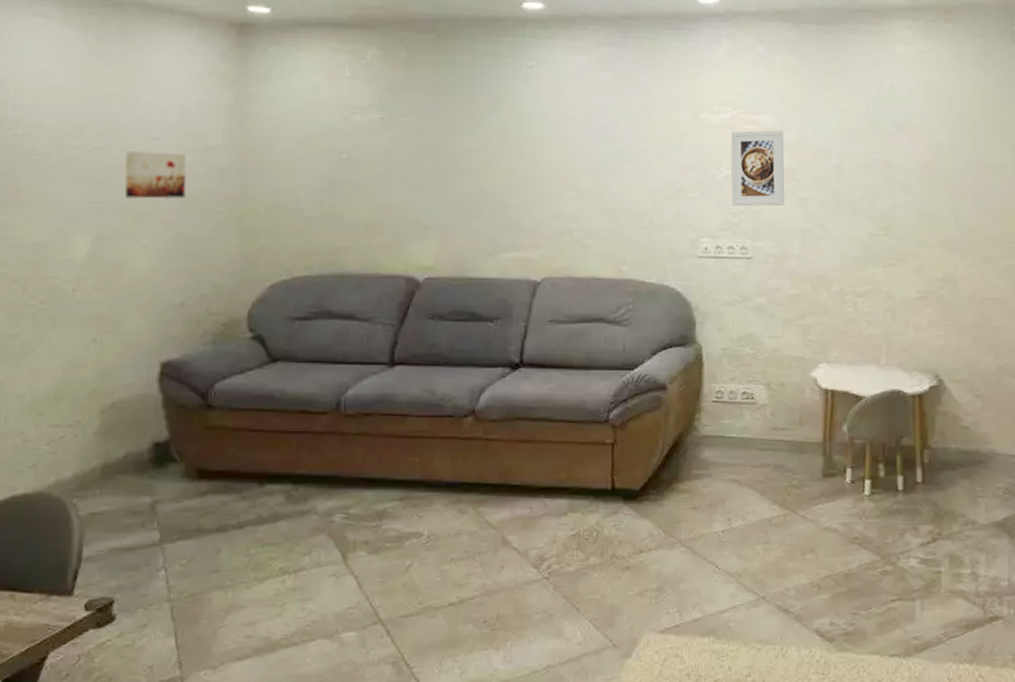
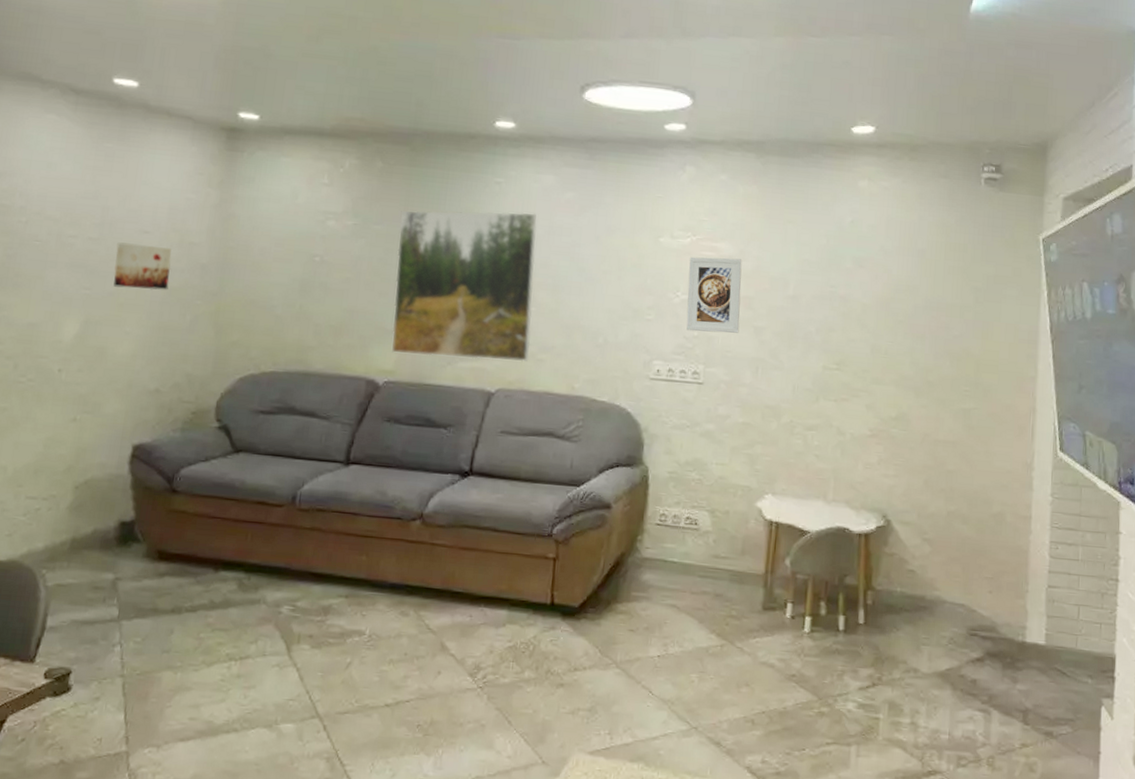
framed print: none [429,95,574,249] -> present [392,210,537,362]

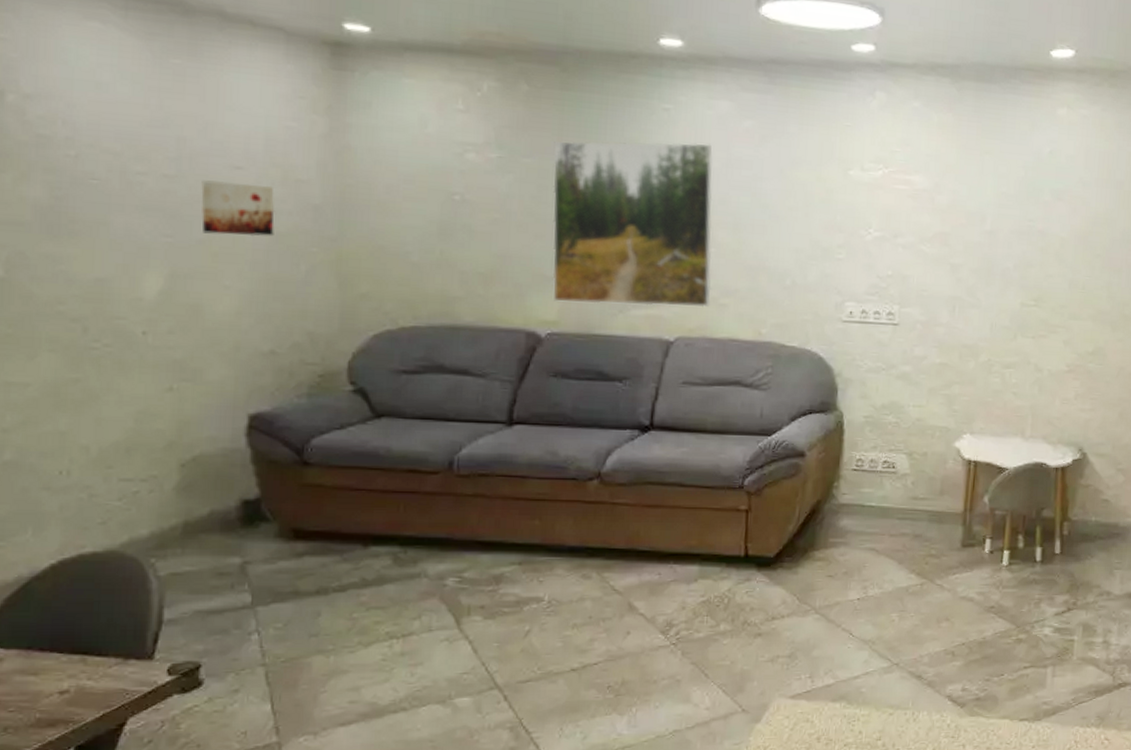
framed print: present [686,256,742,333] -> none [879,190,938,272]

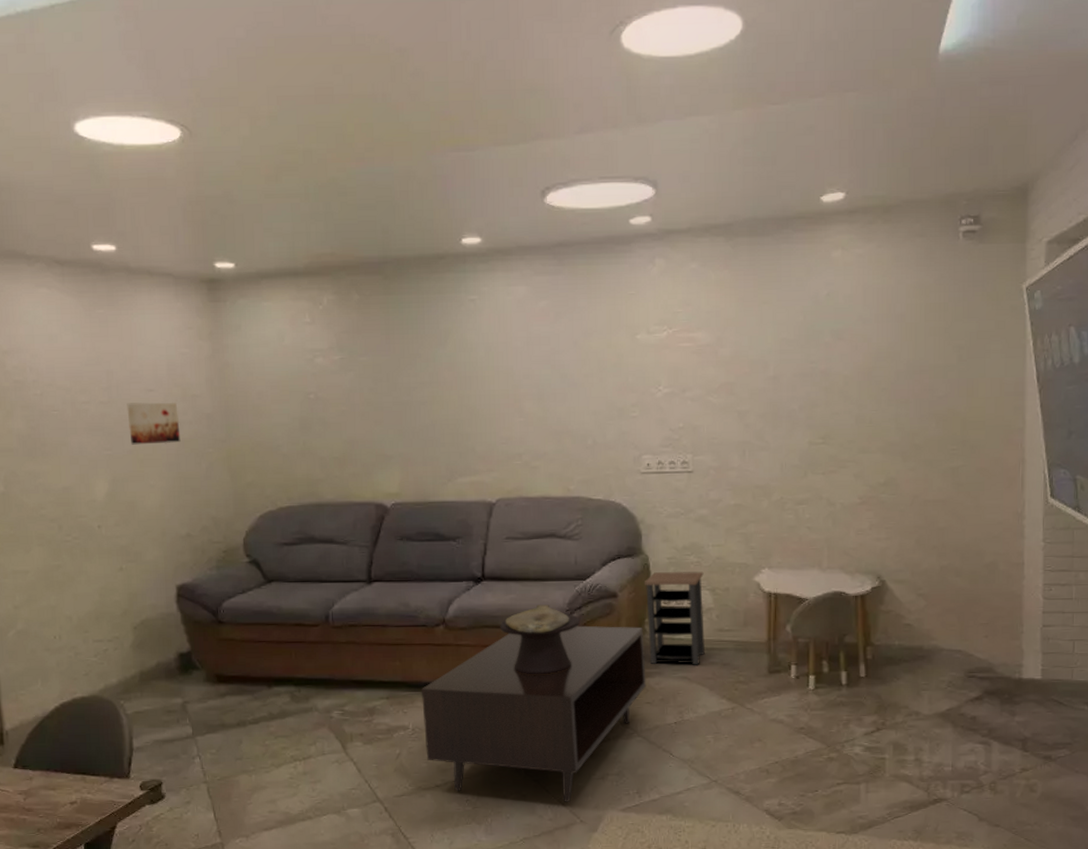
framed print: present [552,141,713,308] -> none [383,326,524,476]
coffee table: none [563,487,831,688] -> present [422,625,646,802]
decorative bowl: none [666,461,760,542] -> present [500,604,580,675]
side table: none [836,431,902,536] -> present [645,571,705,665]

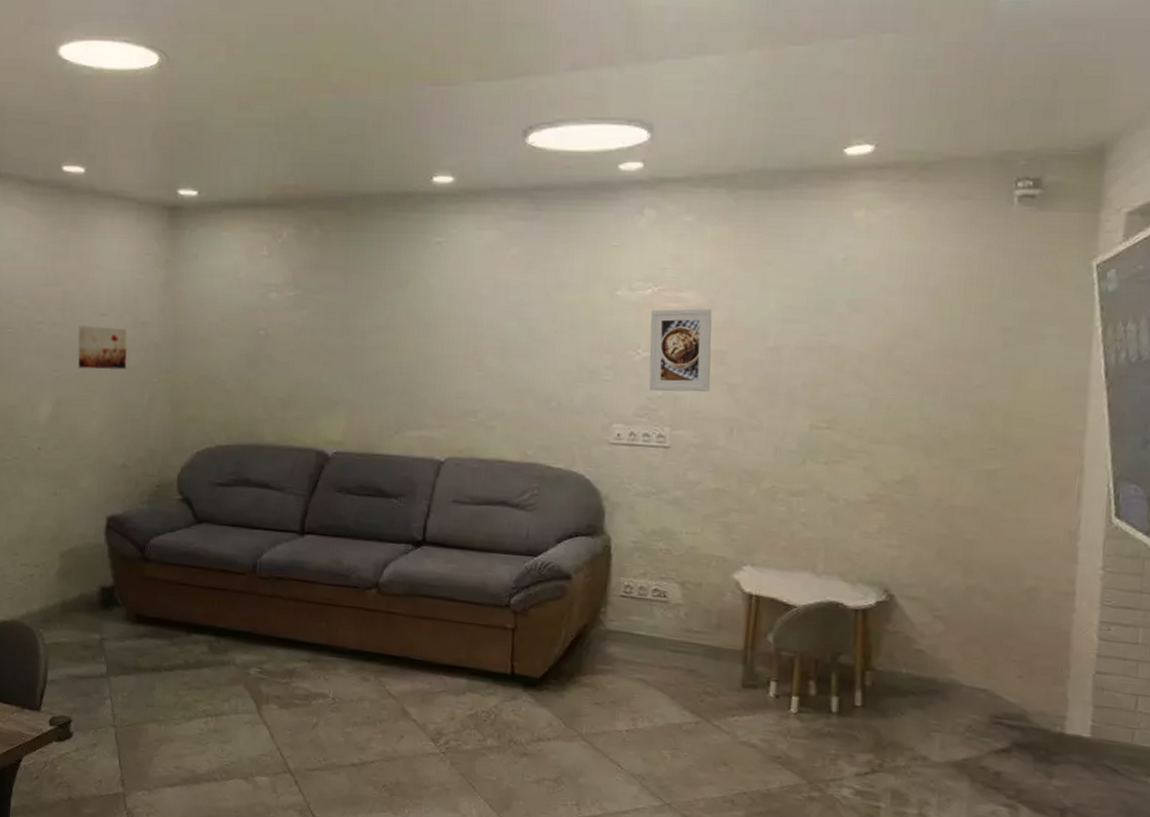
coffee table: present [422,625,646,802] -> none [345,606,598,804]
decorative bowl: present [500,604,580,675] -> none [437,578,526,657]
side table: present [645,571,705,665] -> none [603,556,674,668]
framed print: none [667,346,723,423] -> present [649,308,712,392]

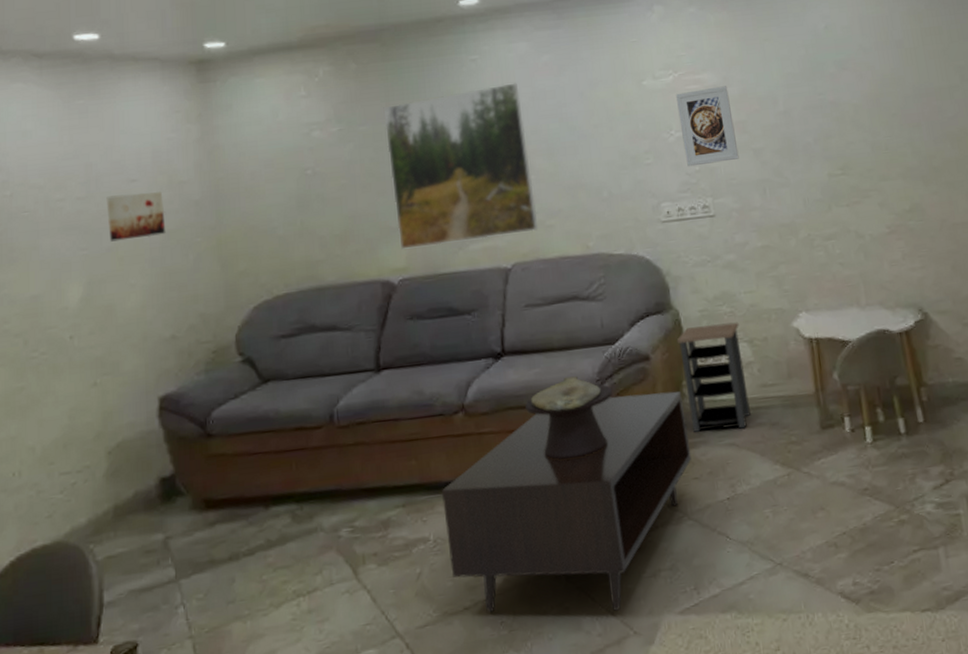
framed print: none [338,272,481,429] -> present [383,83,539,250]
coffee table: none [345,606,598,804] -> present [442,391,692,613]
decorative bowl: none [437,578,526,657] -> present [525,376,612,460]
side table: none [603,556,674,668] -> present [677,322,751,432]

